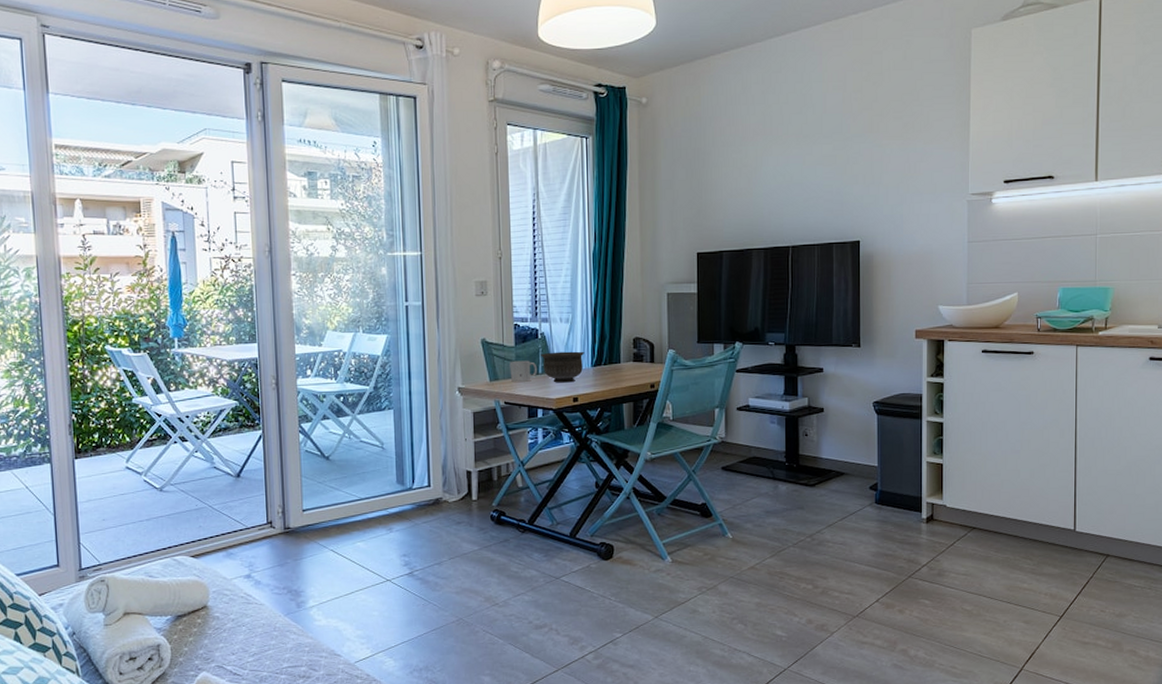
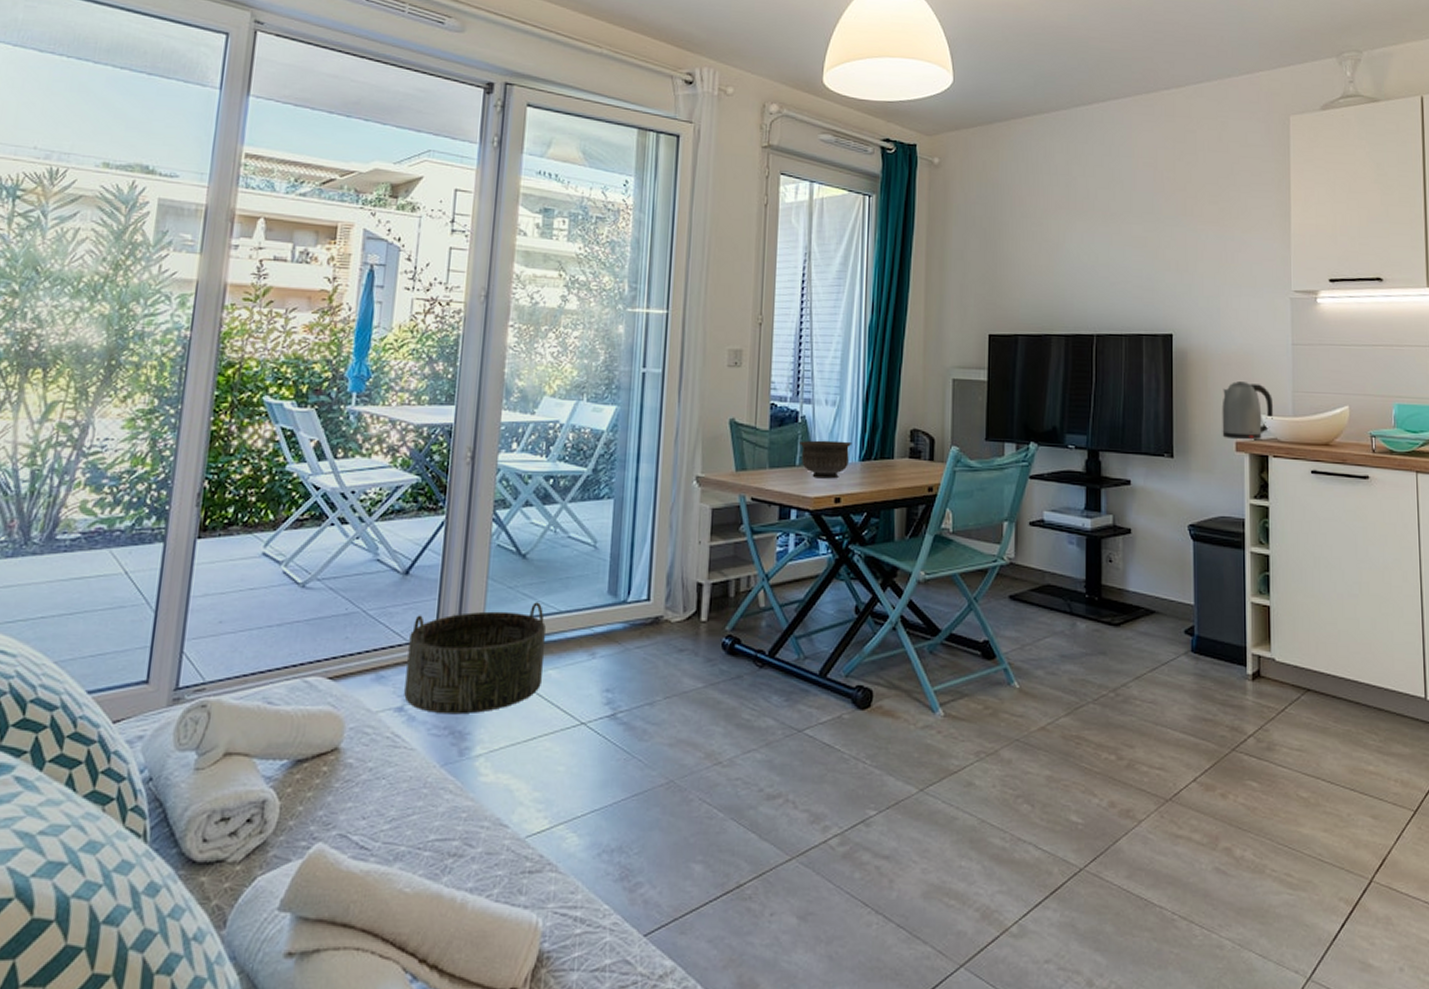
basket: none [248,492,353,578] -> present [404,602,546,715]
mug: present [509,360,538,383] -> none [760,447,795,476]
kettle: none [903,278,949,328] -> present [1222,381,1273,441]

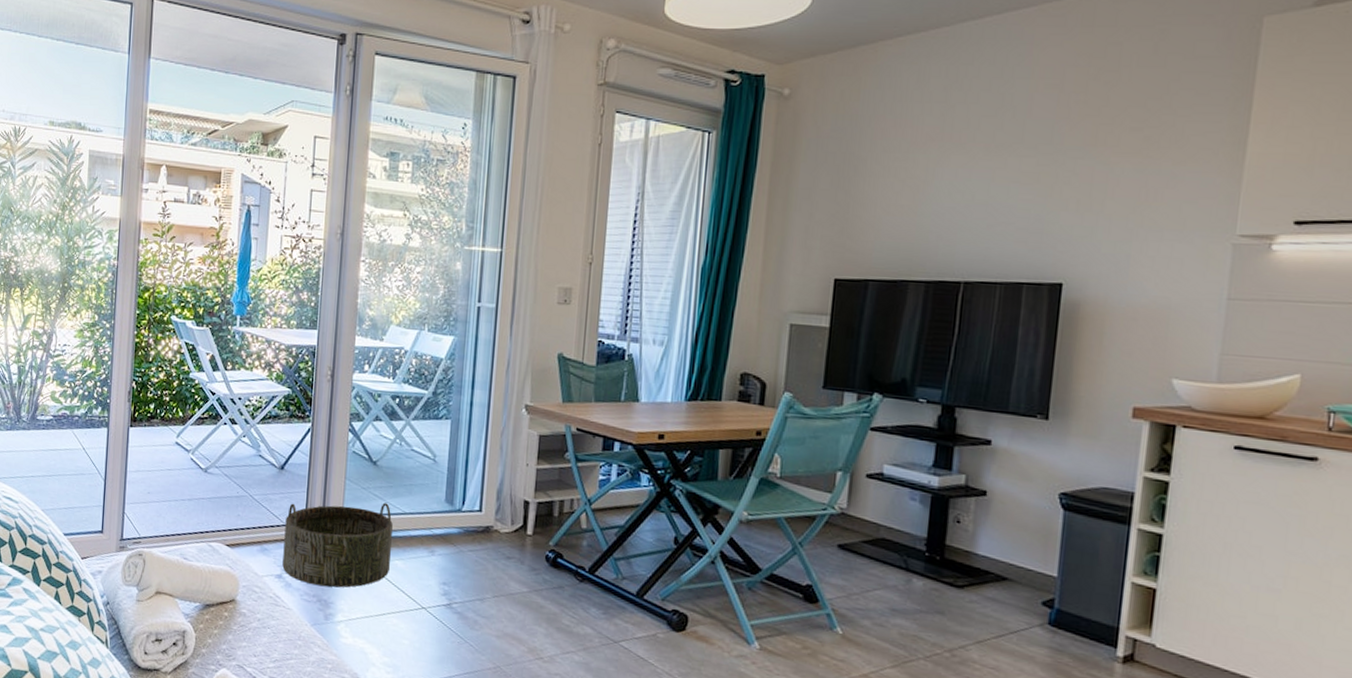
bowl: present [799,440,852,479] -> none [625,378,679,416]
kettle: present [1222,381,1273,441] -> none [1115,339,1191,408]

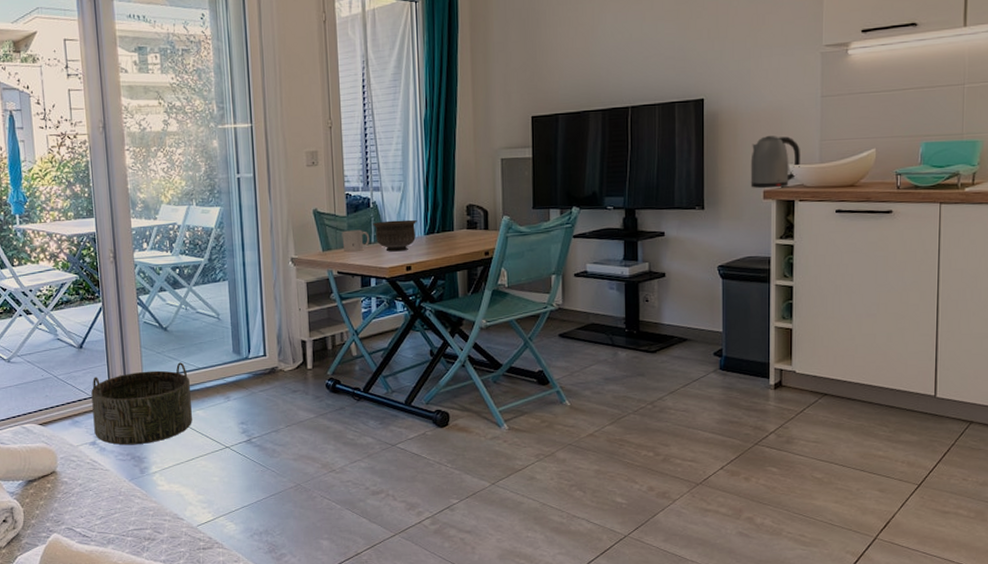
mug: none [586,382,620,410] -> present [342,229,370,253]
bowl: none [625,378,679,416] -> present [373,219,417,252]
kettle: none [1115,339,1191,408] -> present [750,136,800,189]

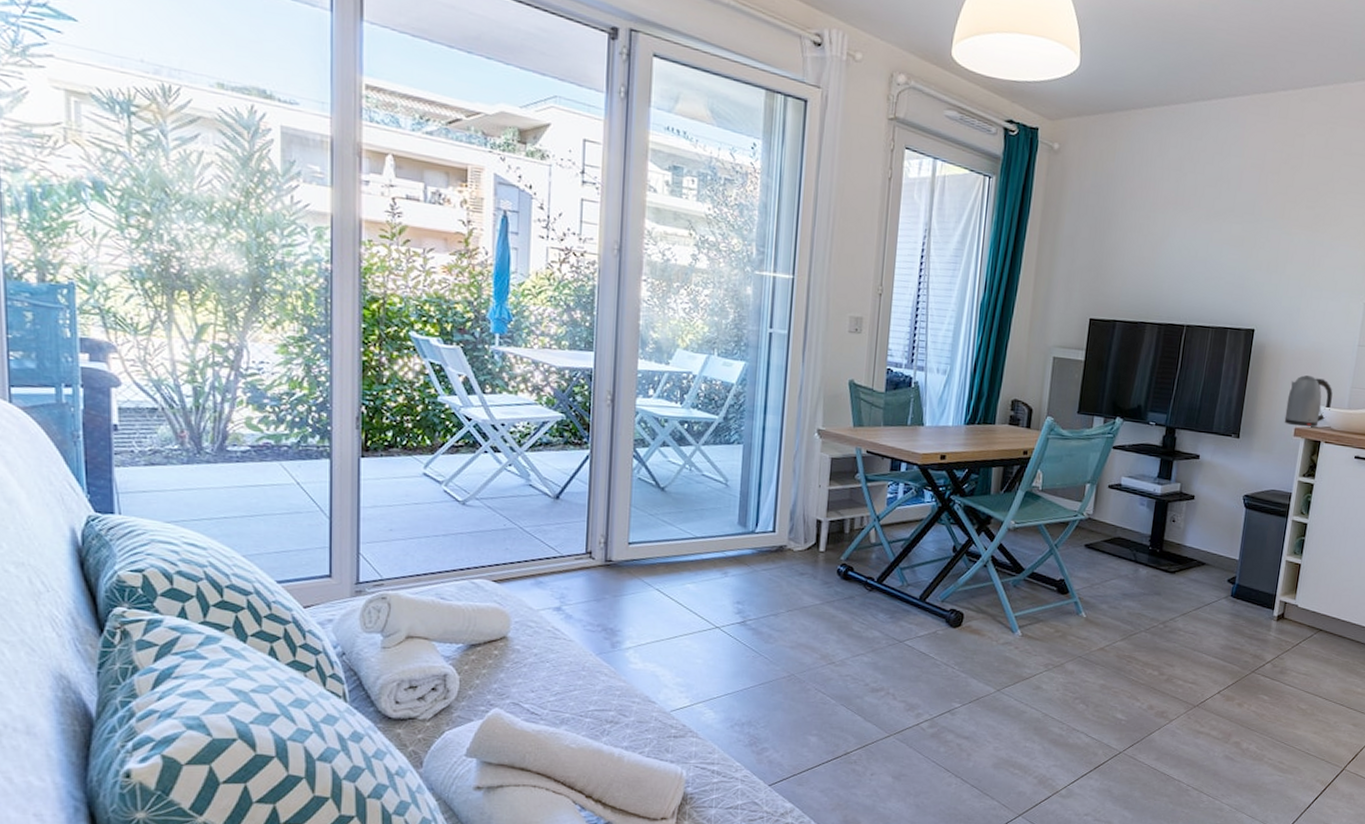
basket: present [91,362,192,445] -> none [561,528,684,615]
mug: present [342,229,370,253] -> none [876,407,907,433]
bowl: present [373,219,417,252] -> none [912,403,959,439]

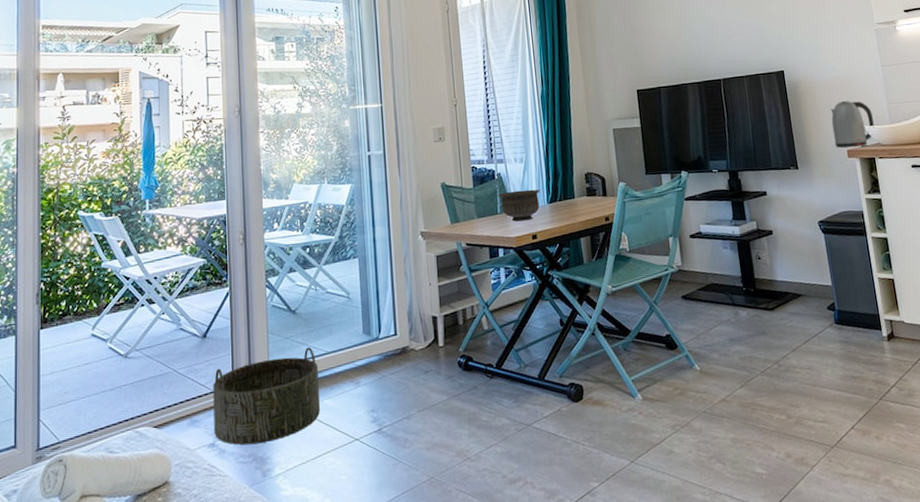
basket: none [561,528,684,615] -> present [213,347,320,445]
bowl: none [912,403,959,439] -> present [498,189,540,222]

